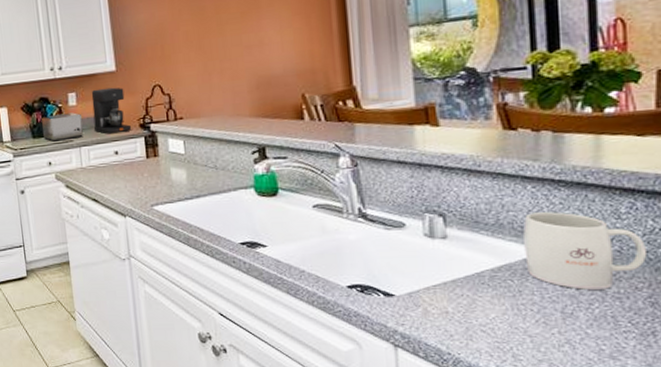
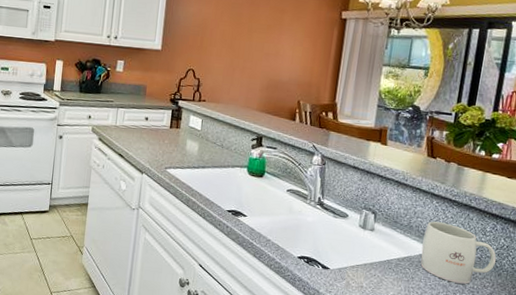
toaster: present [41,113,83,142] -> none [89,75,125,100]
coffee maker: present [91,87,132,134] -> none [132,61,164,103]

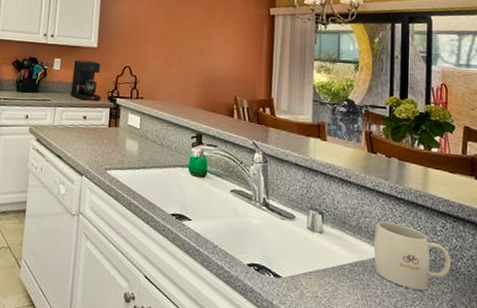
coffee maker: none [132,61,164,103] -> present [70,59,102,101]

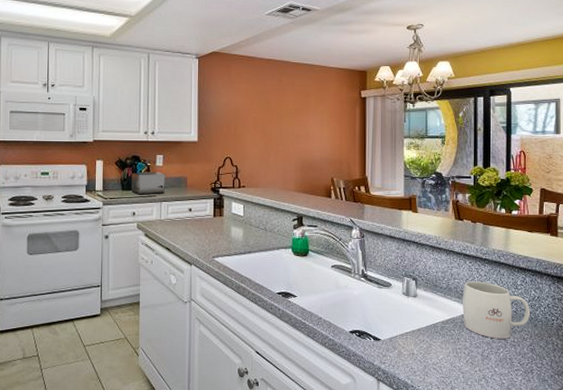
toaster: none [26,74,62,99] -> present [131,171,165,195]
coffee maker: present [70,59,102,101] -> none [174,154,205,194]

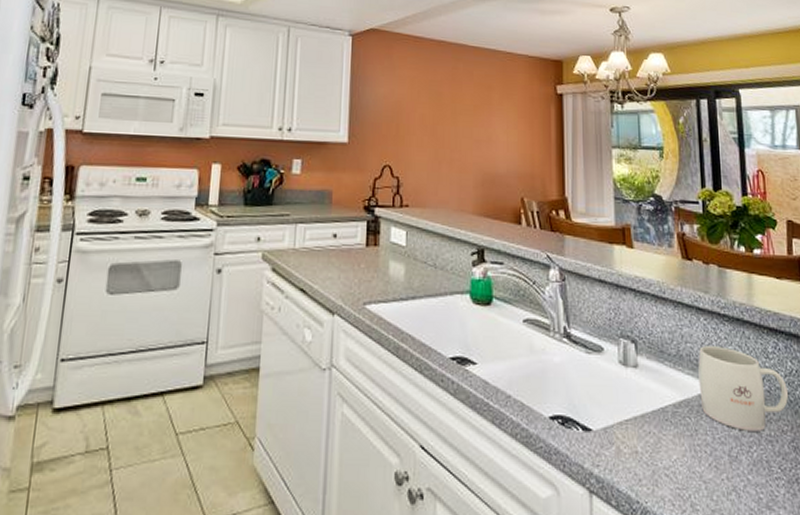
toaster: present [131,171,165,195] -> none [257,181,303,214]

